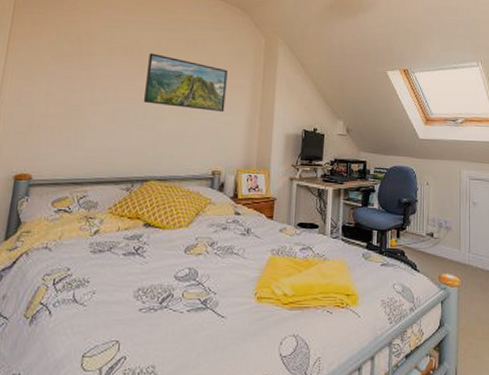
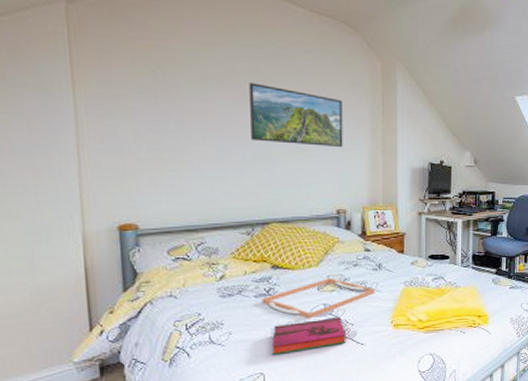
serving tray: none [129,240,241,283] -> present [261,278,375,319]
hardback book: none [132,284,207,320] -> present [272,317,346,355]

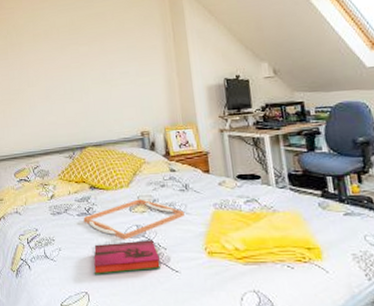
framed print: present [249,83,343,148] -> none [66,32,142,78]

